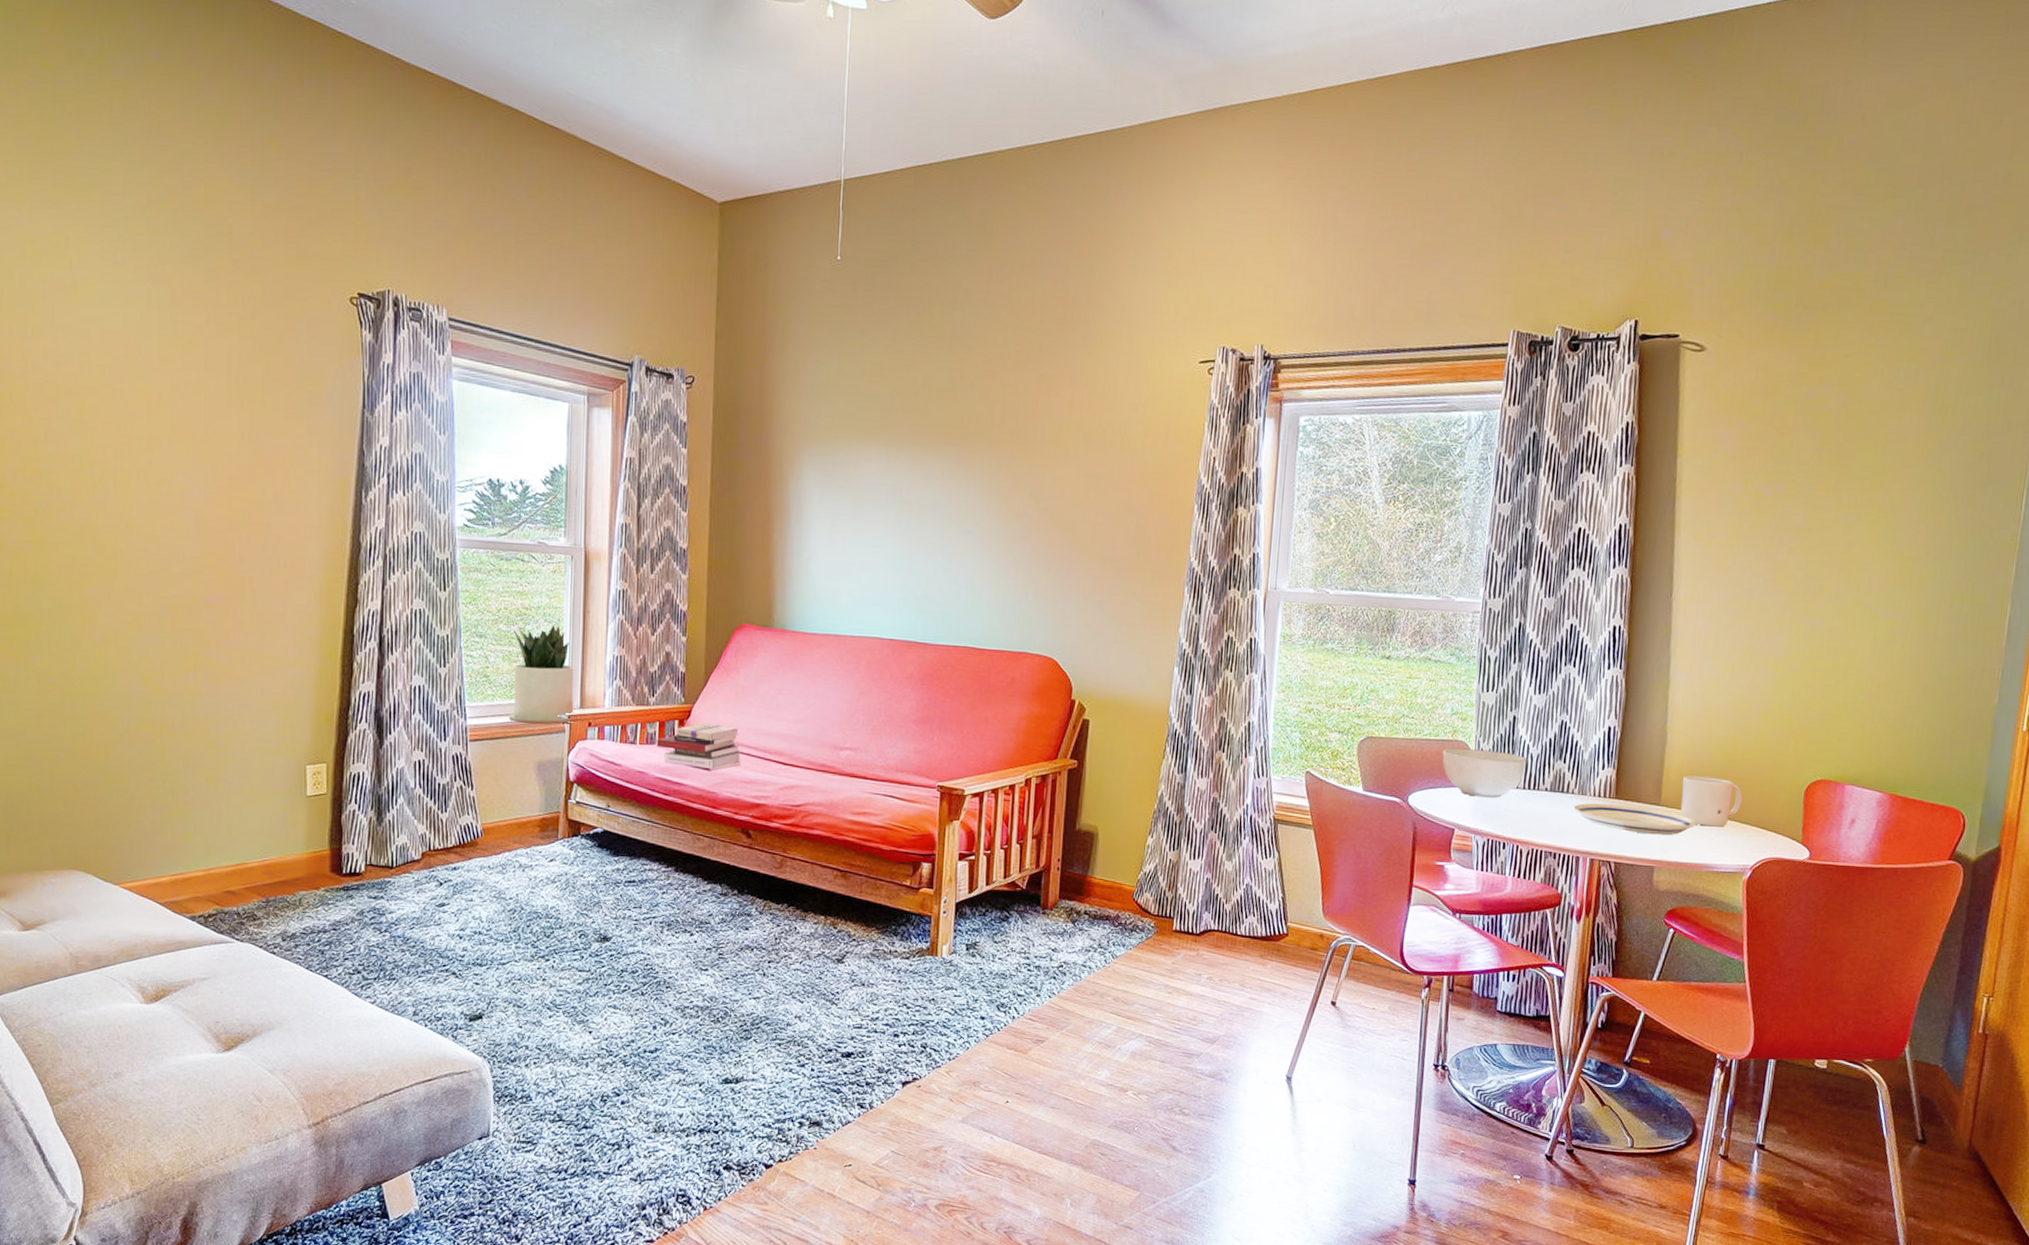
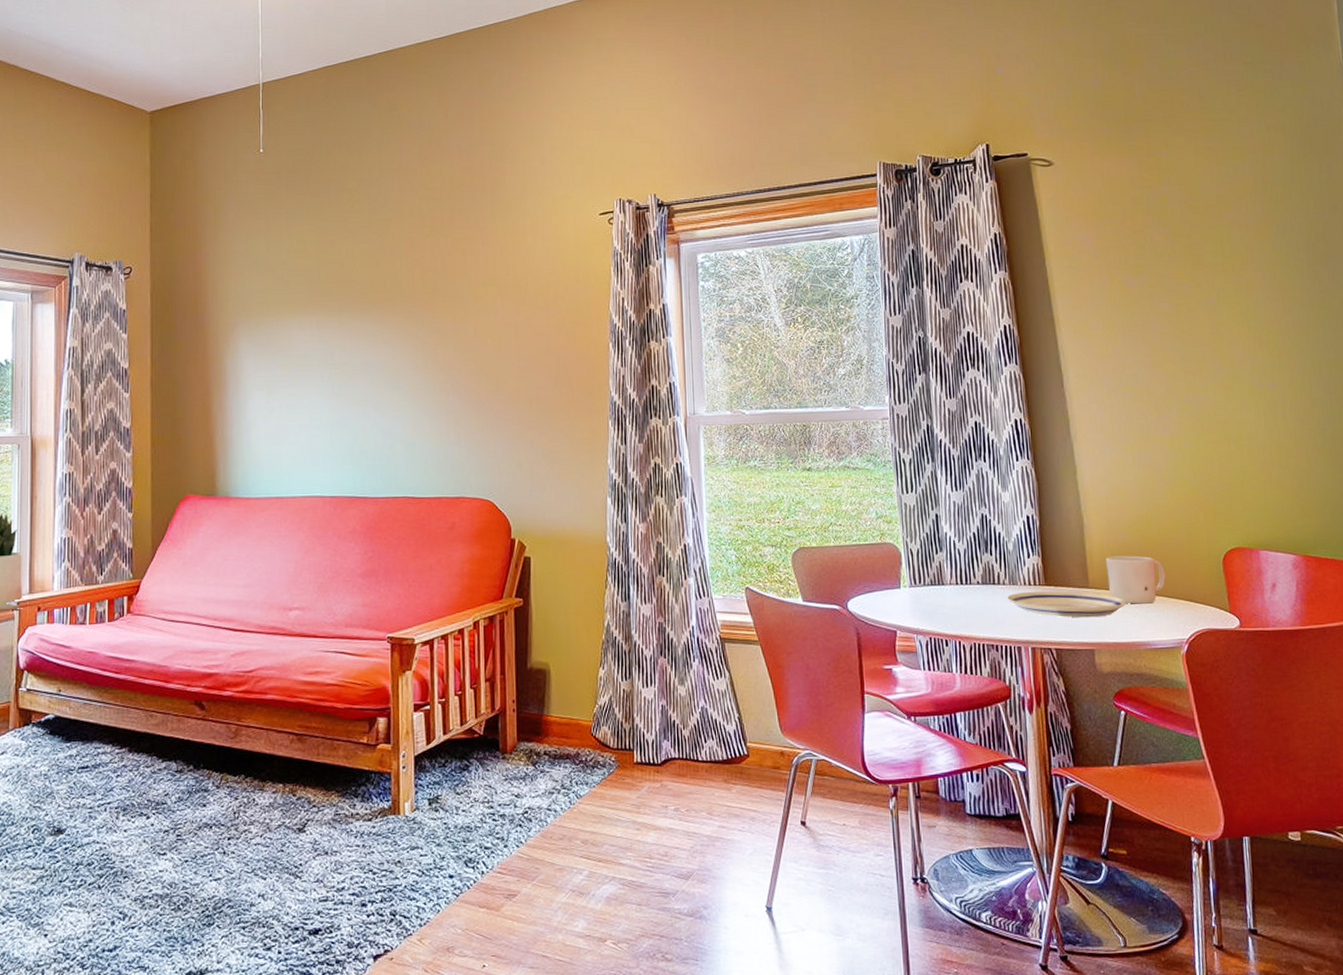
books: present [656,723,742,772] -> none [106,596,192,645]
bowl: present [1442,748,1527,798] -> none [874,549,956,597]

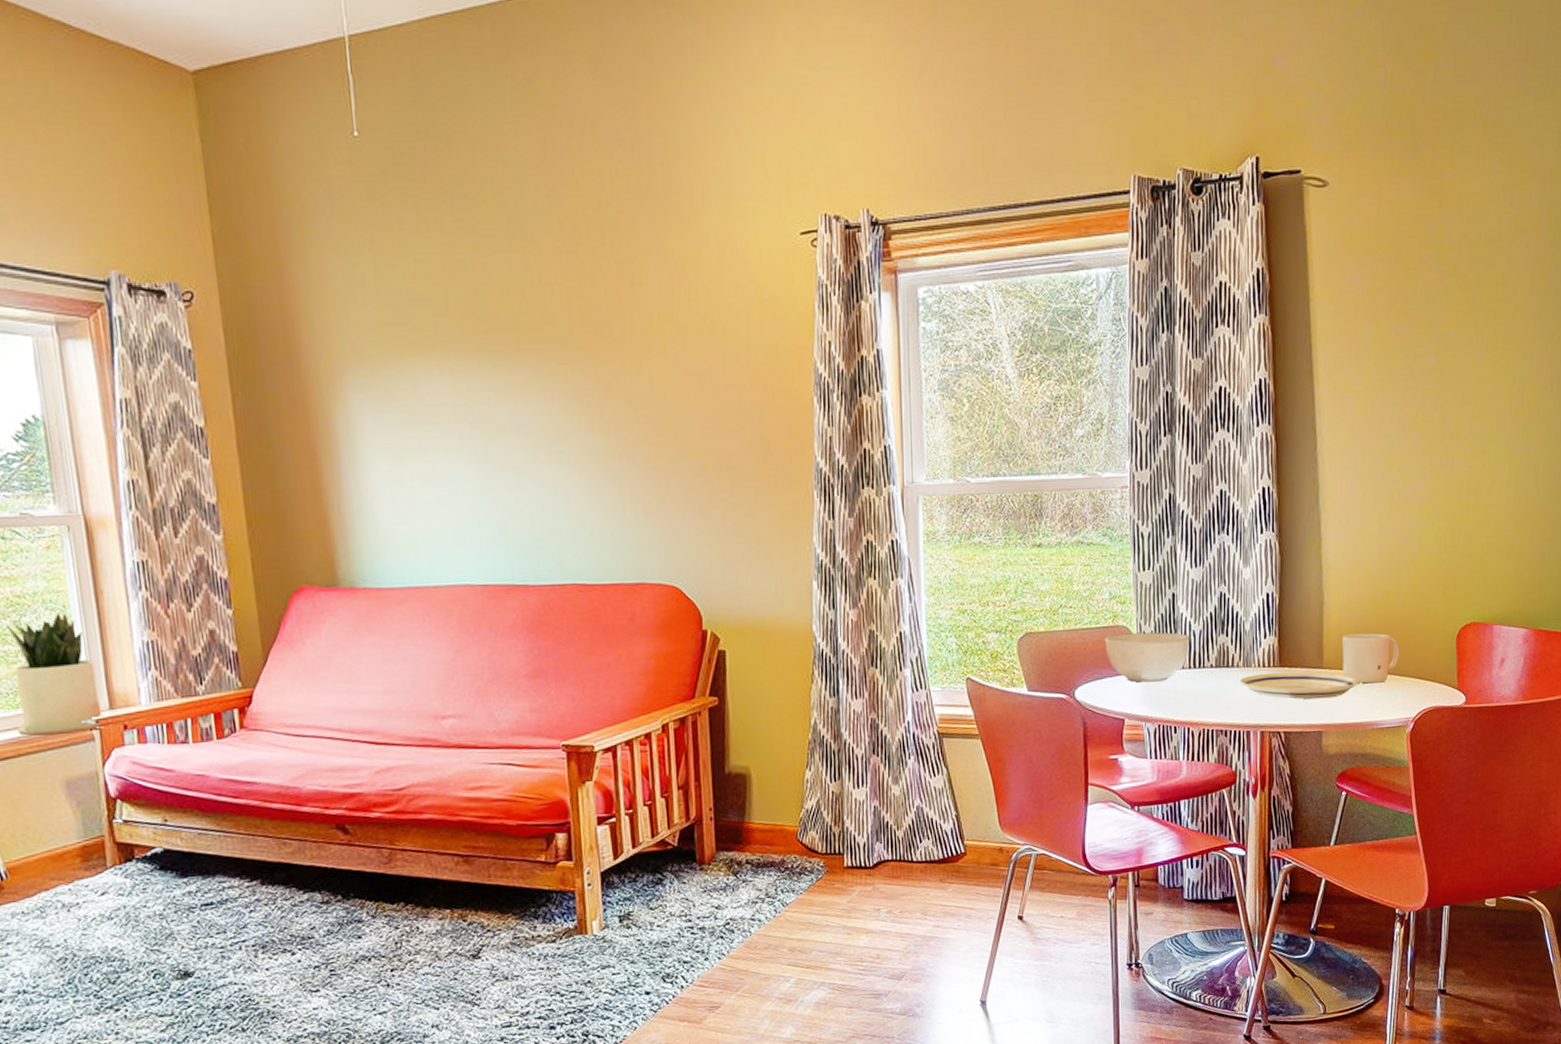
bowl: none [874,549,956,597] -> present [1105,632,1190,683]

